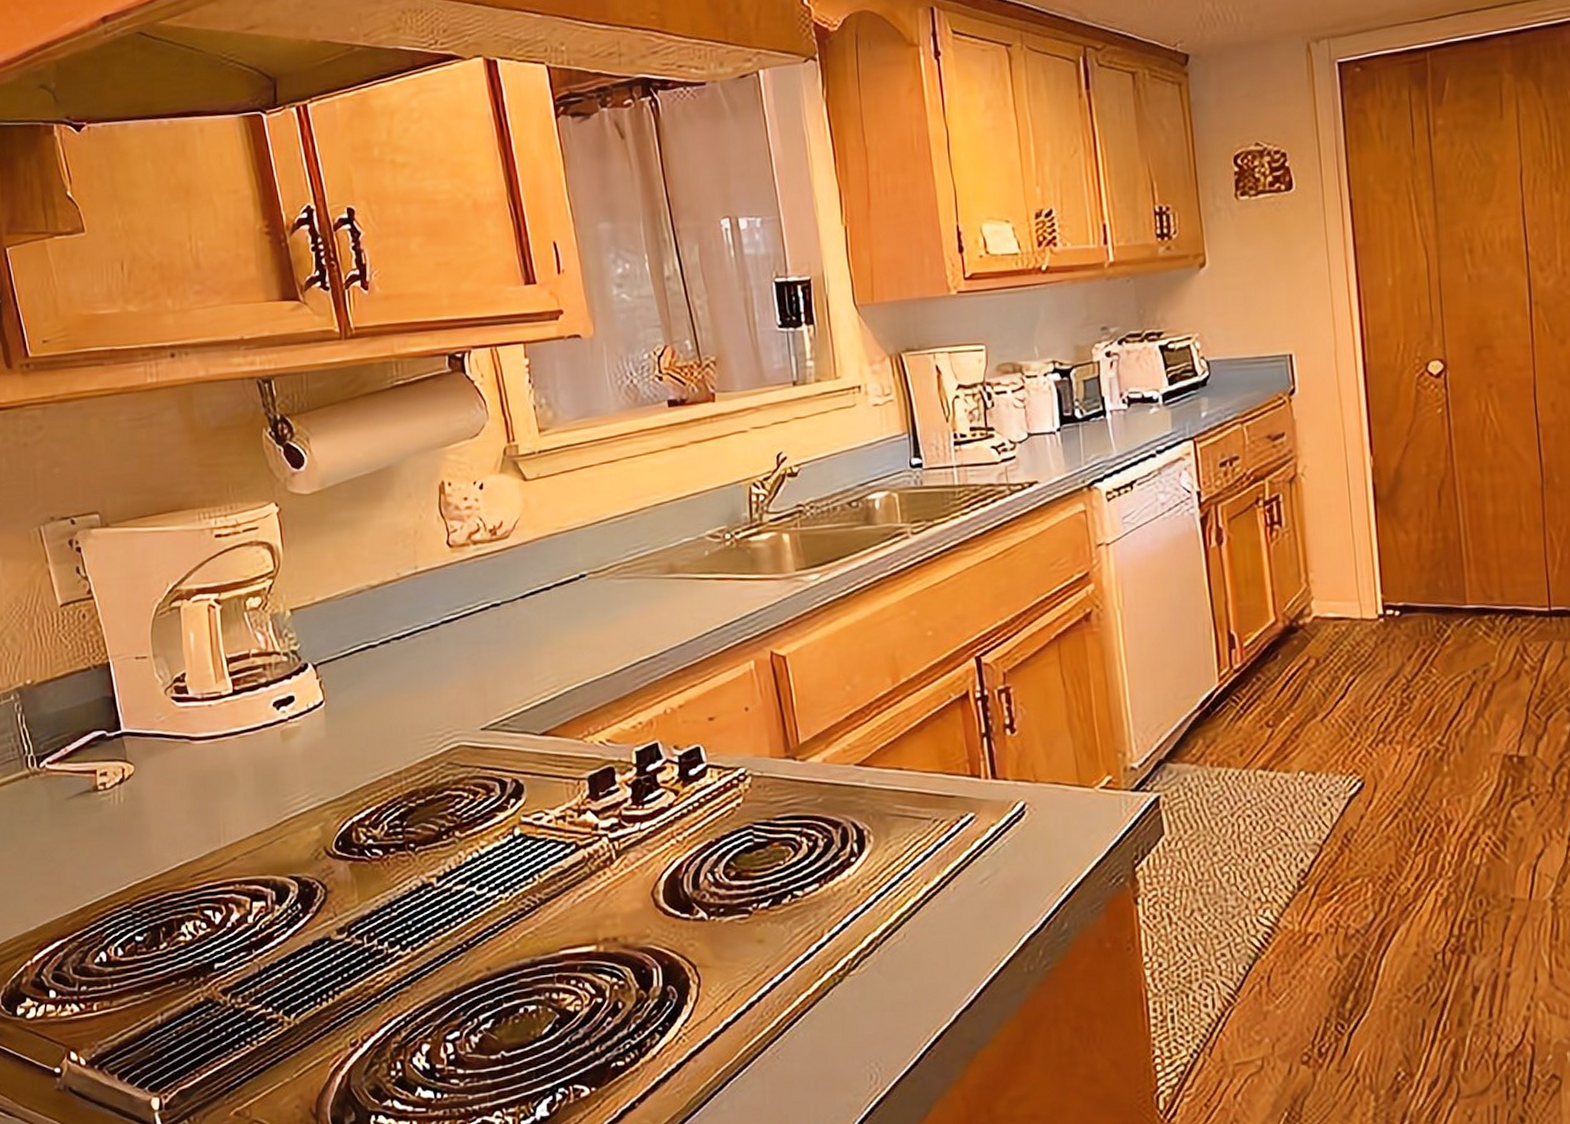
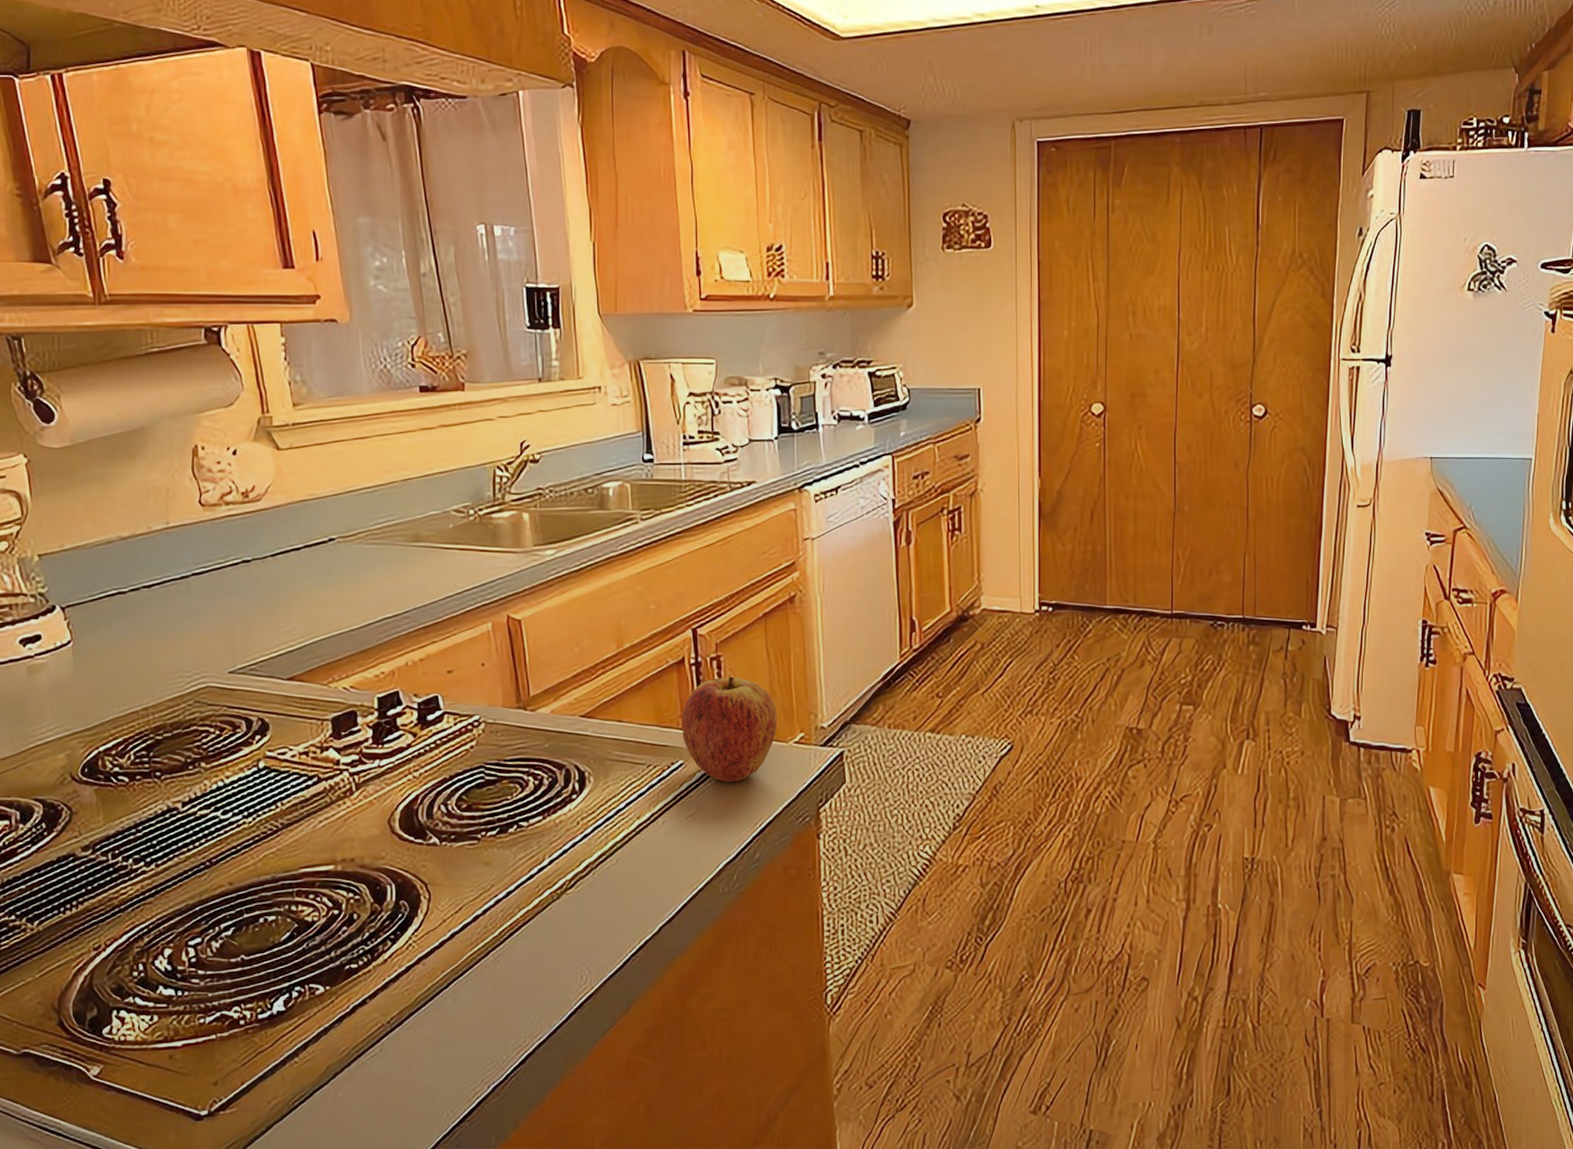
apple: none [969,711,1080,838] -> present [682,676,777,782]

